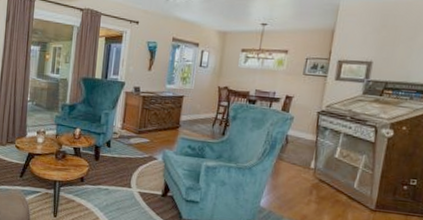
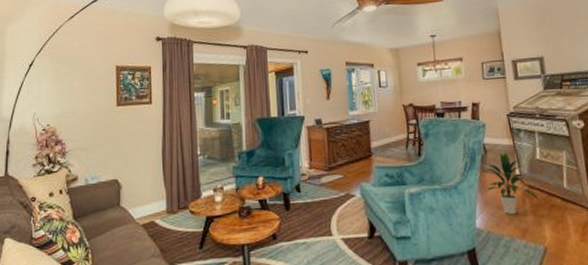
indoor plant: none [278,146,326,202] -> present [485,152,540,215]

